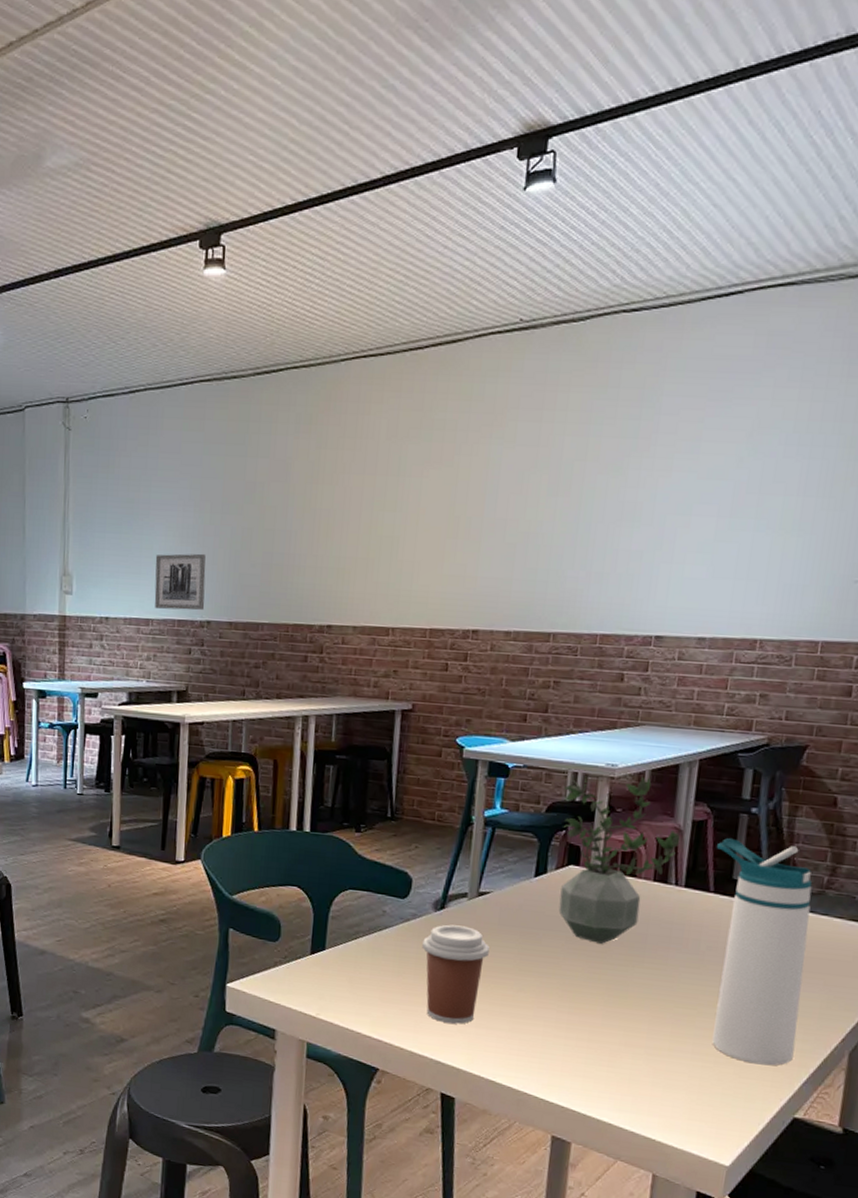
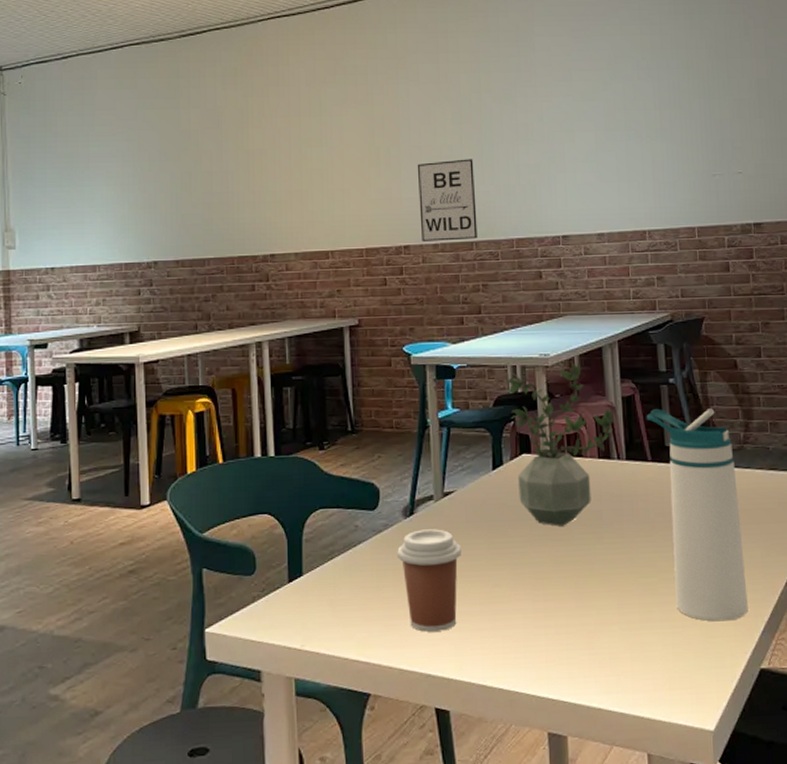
wall art: present [154,553,206,611] -> none [98,199,151,255]
wall art: none [493,537,565,630] -> present [417,159,478,241]

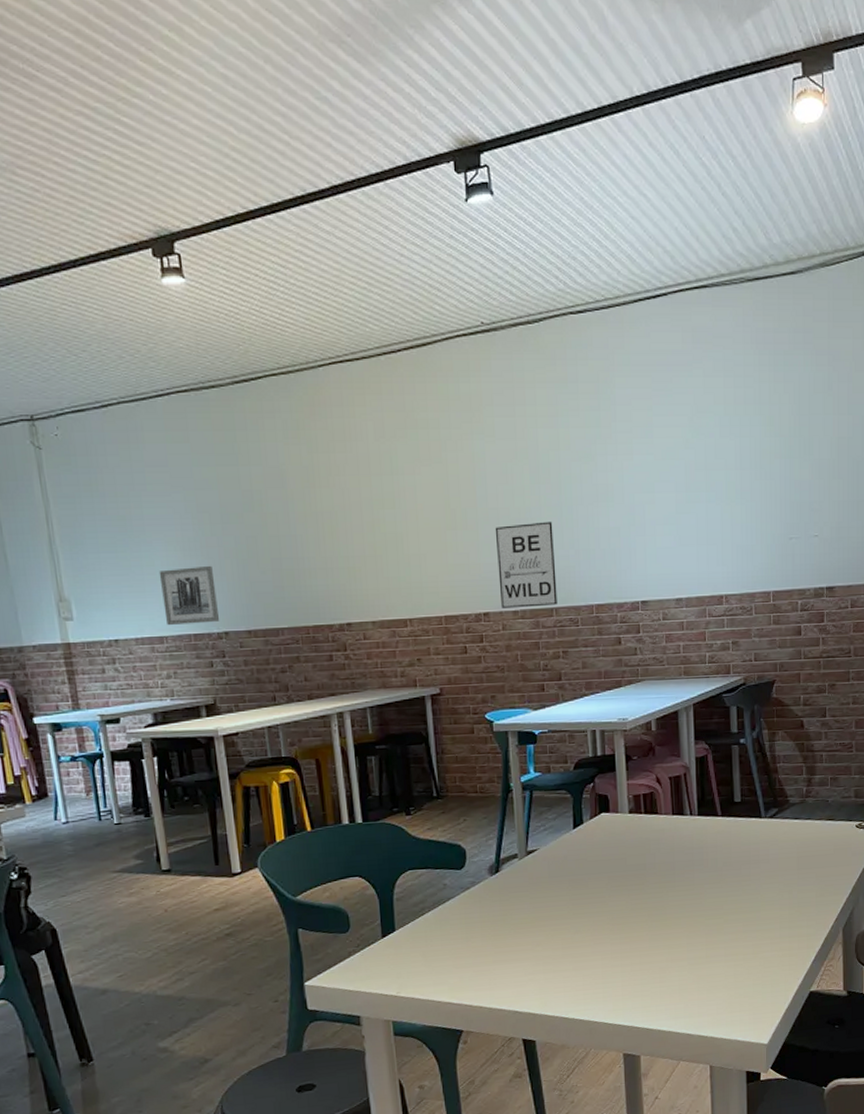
wall art: none [98,199,151,255] -> present [158,565,220,626]
coffee cup: present [397,529,461,632] -> none [484,884,545,975]
potted plant: present [506,362,615,526] -> none [586,725,688,878]
water bottle: present [646,409,748,622] -> none [717,766,802,954]

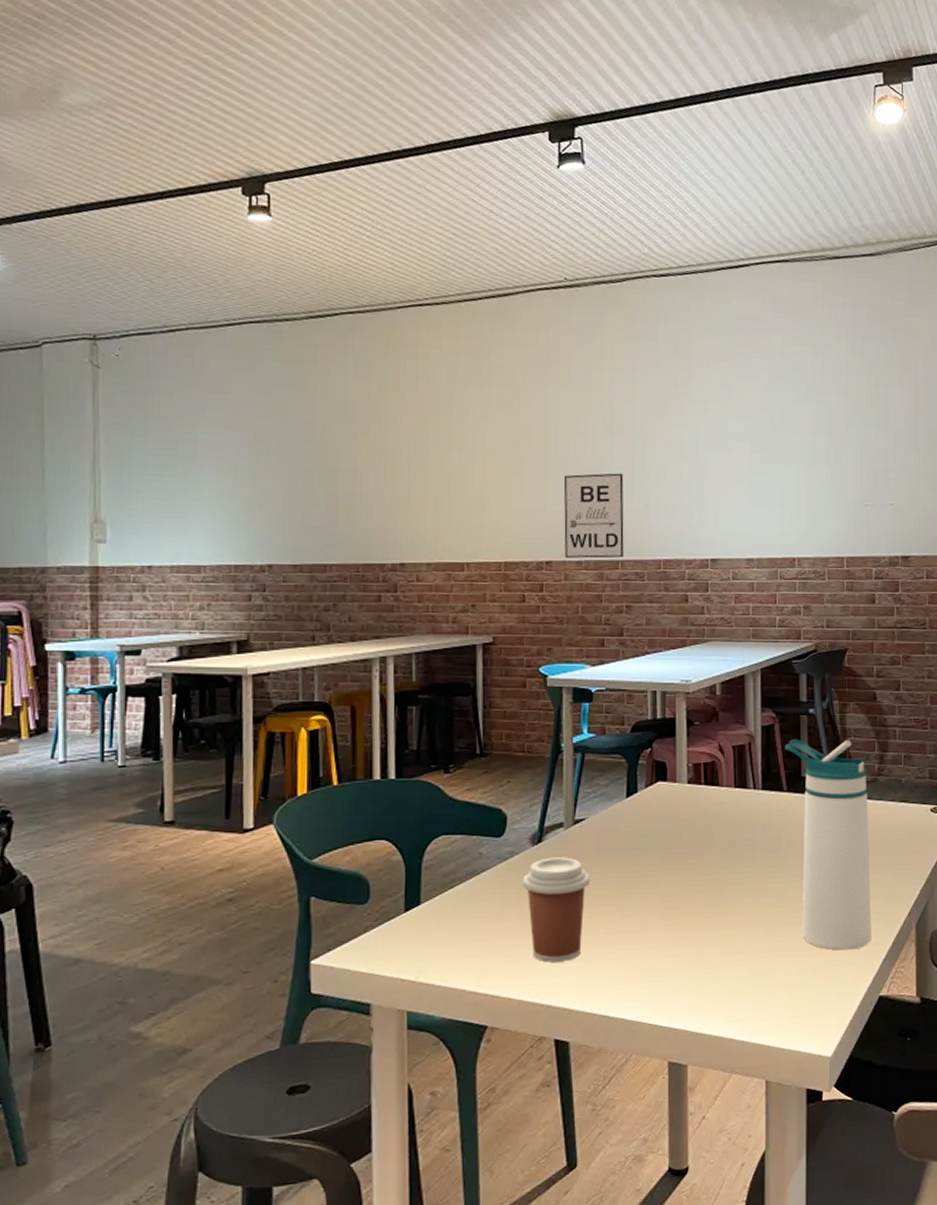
wall art: present [158,565,220,626] -> none [205,495,265,555]
coffee cup: none [484,884,545,975] -> present [522,857,590,962]
water bottle: none [717,766,802,954] -> present [784,739,872,951]

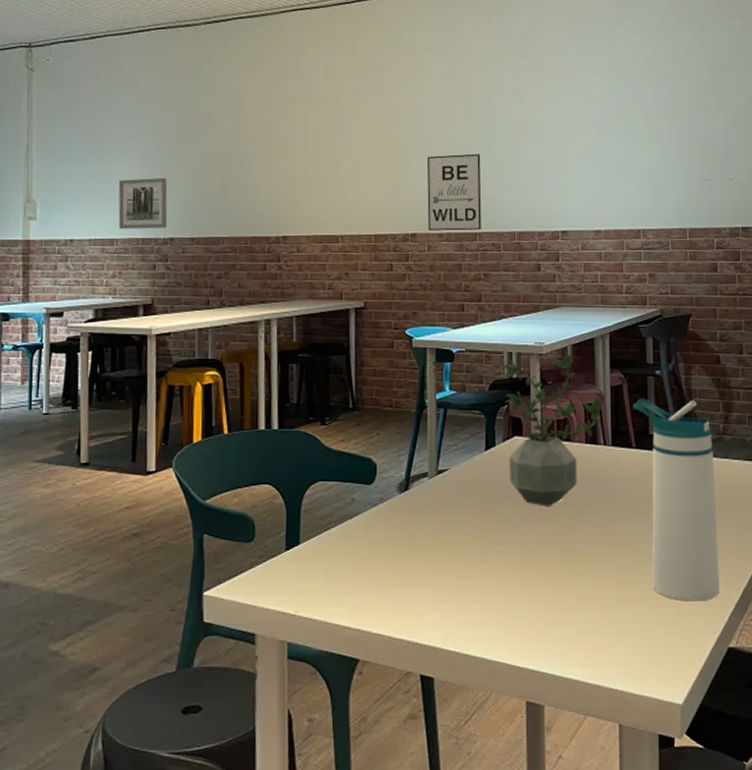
wall art: none [205,495,265,555] -> present [118,177,168,230]
coffee cup: present [522,857,590,962] -> none [391,504,452,602]
potted plant: none [646,689,753,856] -> present [502,351,603,506]

